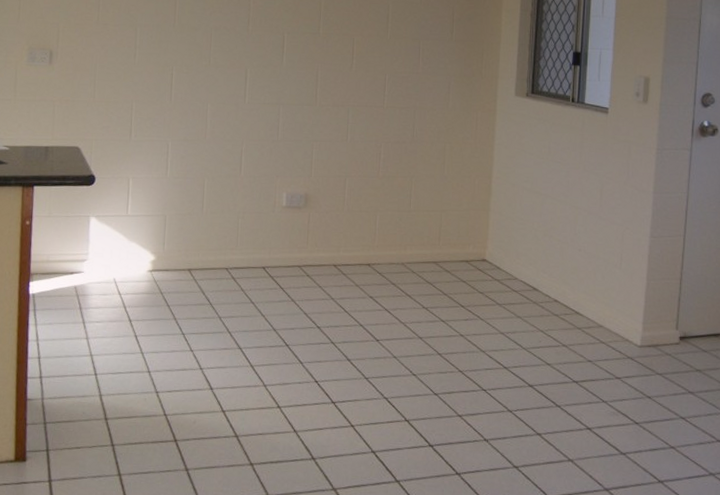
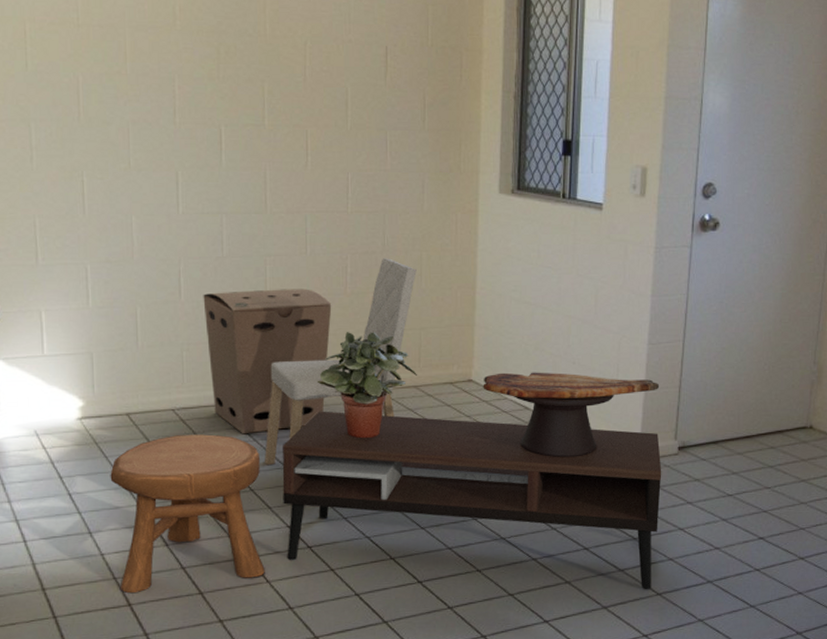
stool: none [169,291,296,431] -> present [110,434,265,594]
cardboard box: none [259,169,366,295] -> present [203,289,332,435]
dining chair: none [300,147,440,324] -> present [265,258,417,465]
coffee table: none [313,278,664,476] -> present [282,411,662,590]
potted plant: none [349,210,438,307] -> present [317,332,418,439]
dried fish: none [495,255,661,339] -> present [483,372,660,458]

